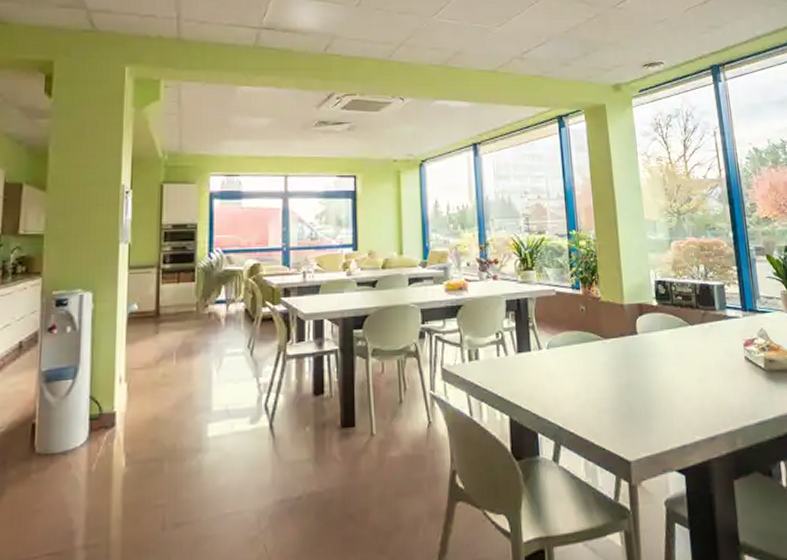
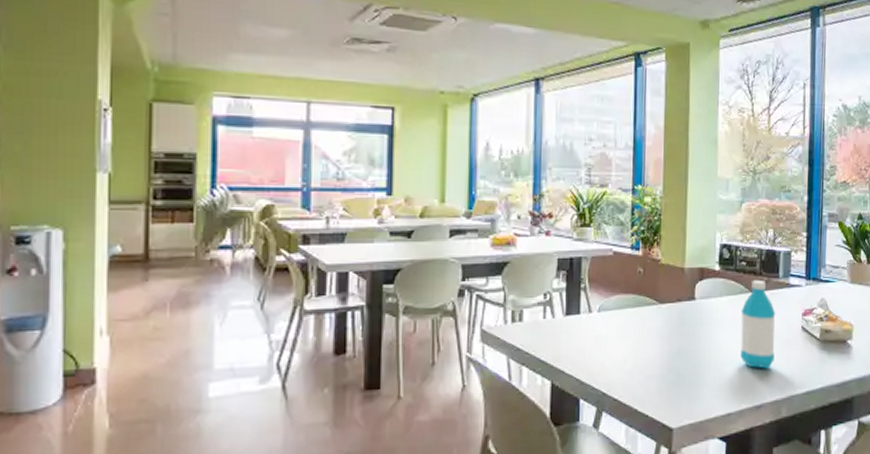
water bottle: none [682,313,722,400] -> present [740,279,776,369]

